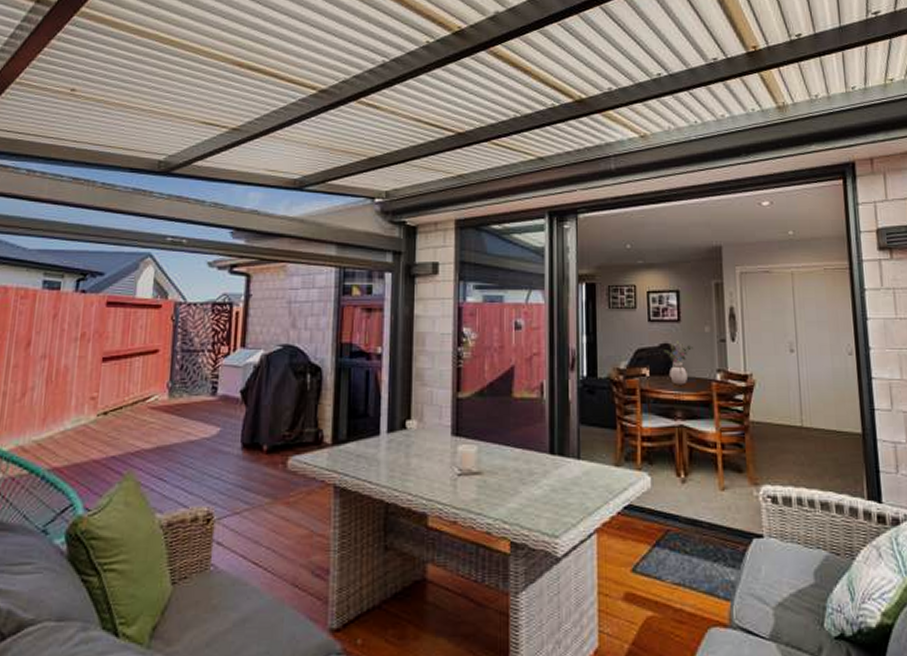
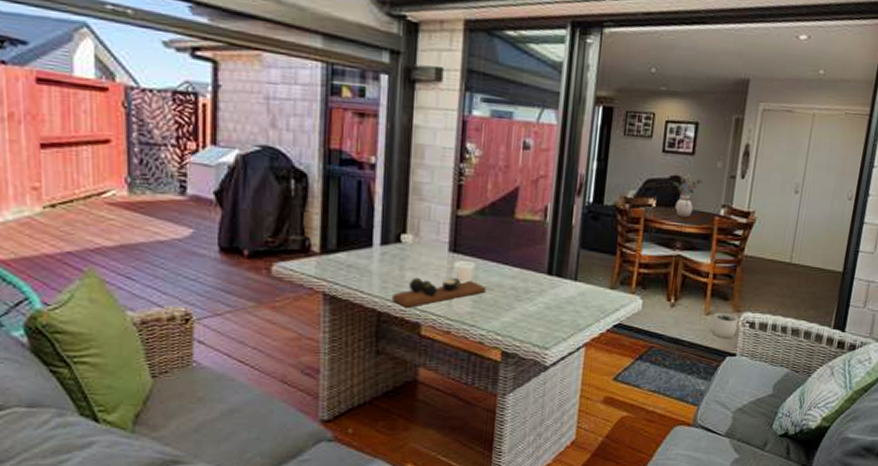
decorative tray: none [398,463,491,497] -> present [391,277,487,308]
planter: none [730,486,758,519] -> present [712,312,738,340]

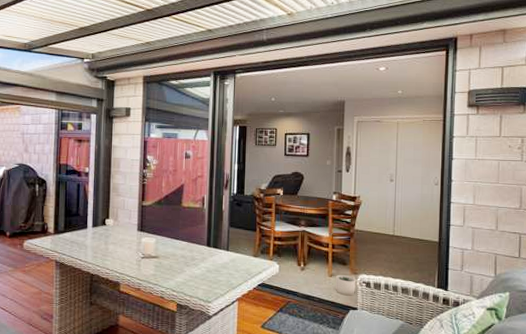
decorative tray: present [391,277,487,308] -> none [100,249,165,271]
bouquet: present [673,174,703,218] -> none [294,170,317,202]

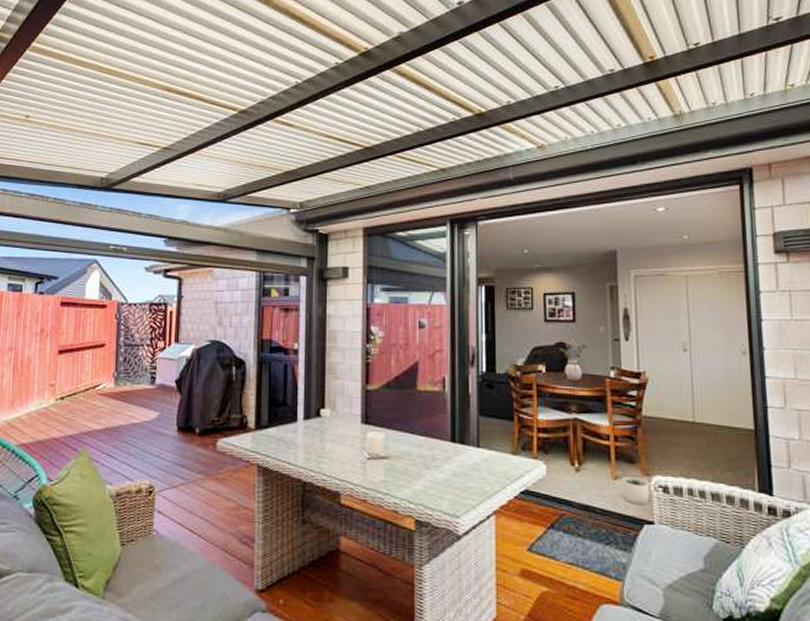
bouquet: none [294,170,317,202] -> present [559,340,588,381]

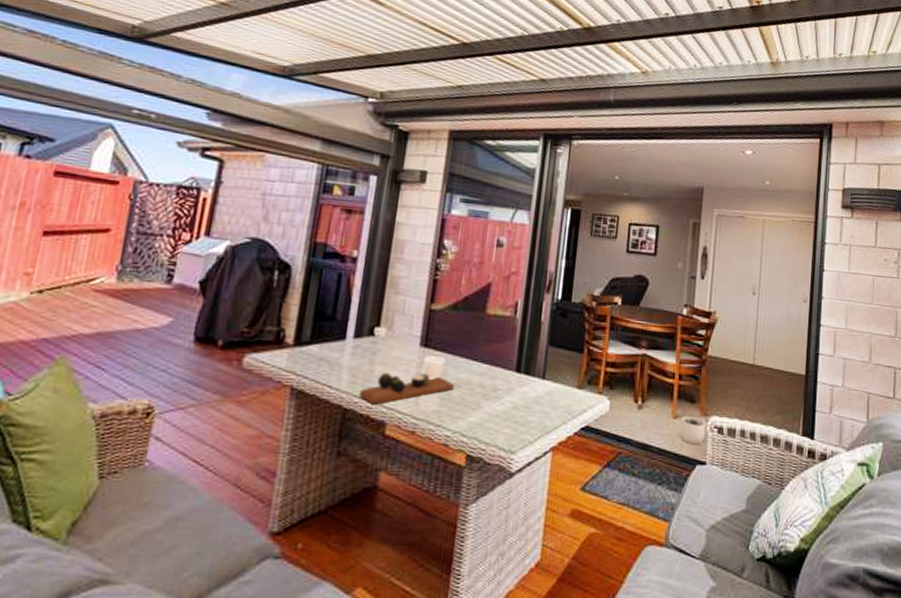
decorative tray: none [314,448,397,477] -> present [358,372,455,405]
bouquet: present [559,340,588,381] -> none [637,273,665,317]

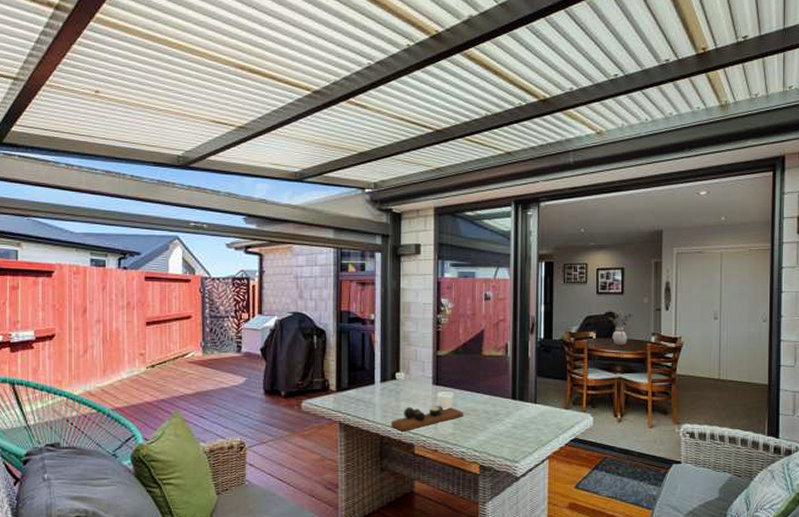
bouquet: none [637,273,665,317] -> present [608,310,633,346]
planter: present [680,415,706,447] -> none [657,425,678,450]

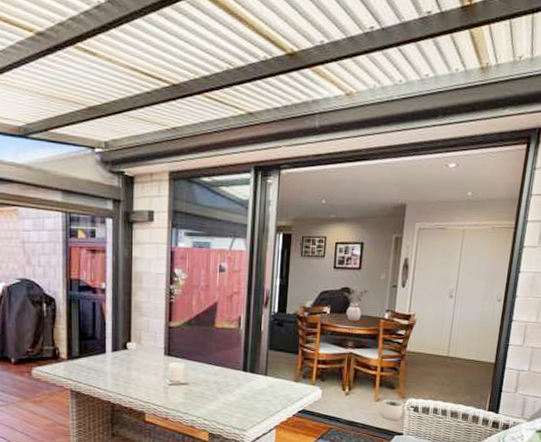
decorative tray: present [390,406,464,431] -> none [122,375,195,400]
planter: none [657,425,678,450] -> present [381,399,403,422]

